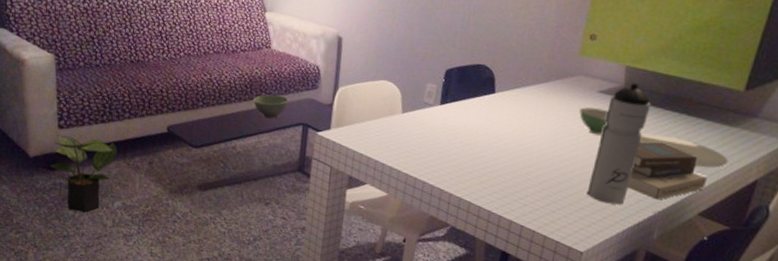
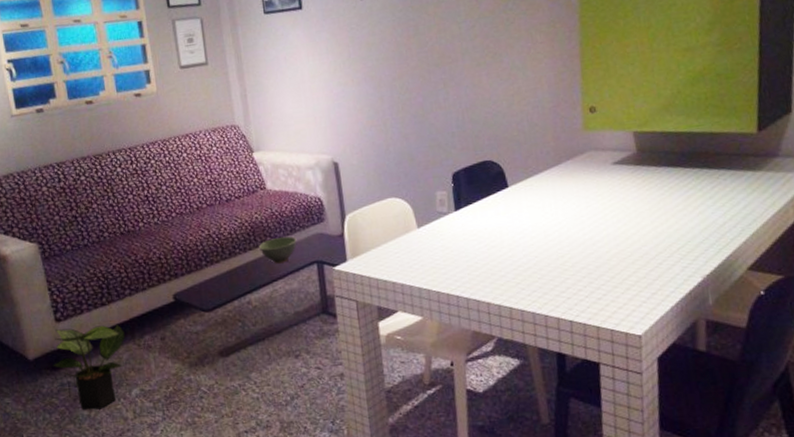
bowl: present [579,107,609,136] -> none [598,179,632,209]
water bottle: present [587,83,651,205] -> none [626,147,670,278]
books: present [627,141,708,200] -> none [667,201,747,263]
plate: present [639,133,729,168] -> none [667,194,763,219]

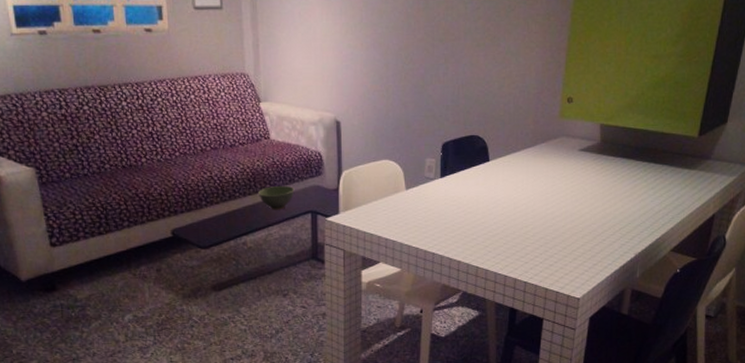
potted plant: present [51,324,125,411] -> none [45,253,121,332]

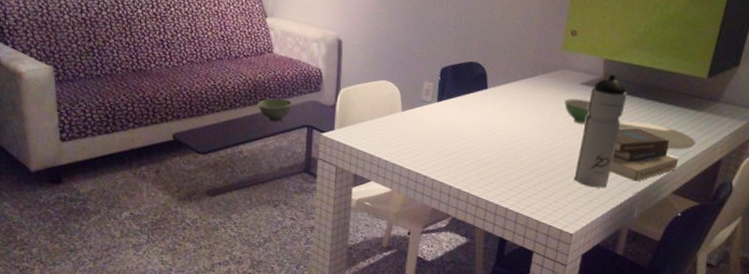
bowl: none [565,164,590,190] -> present [564,98,591,125]
water bottle: none [578,139,624,252] -> present [574,74,628,188]
books: none [611,190,676,242] -> present [609,127,679,182]
plate: none [617,184,691,208] -> present [618,121,697,150]

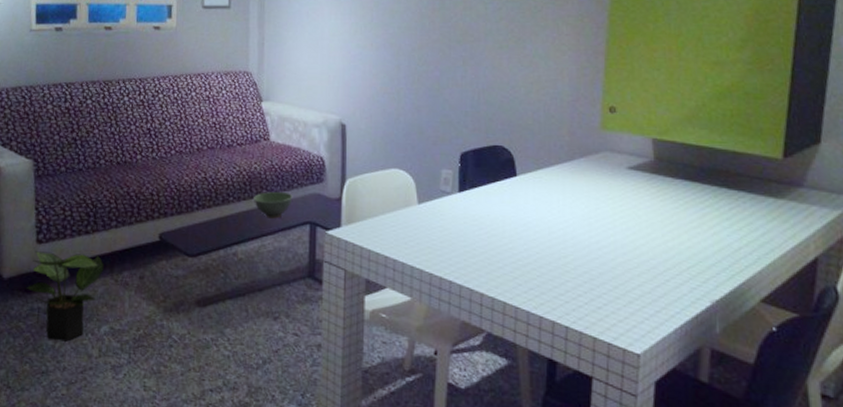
potted plant: none [51,148,123,225] -> present [25,251,104,342]
bowl: present [564,98,591,125] -> none [610,185,644,217]
water bottle: present [574,74,628,188] -> none [633,156,687,296]
books: present [609,127,679,182] -> none [676,220,764,287]
plate: present [618,121,697,150] -> none [680,211,782,246]

